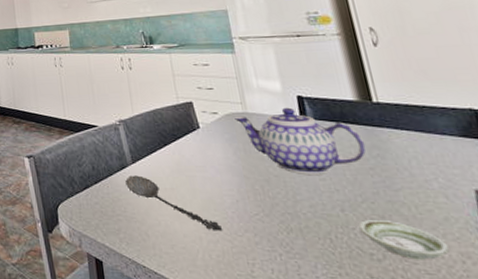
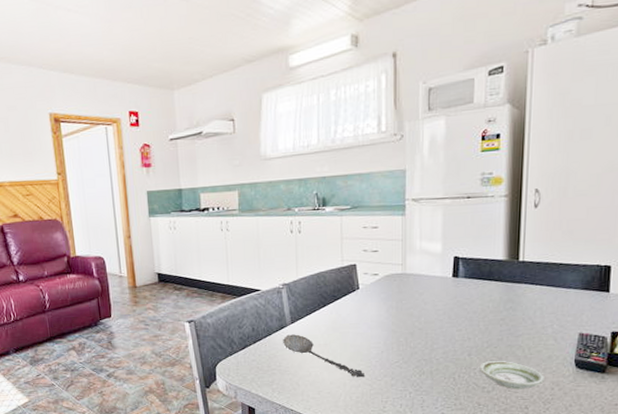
teapot: present [234,107,366,174] -> none [393,267,503,327]

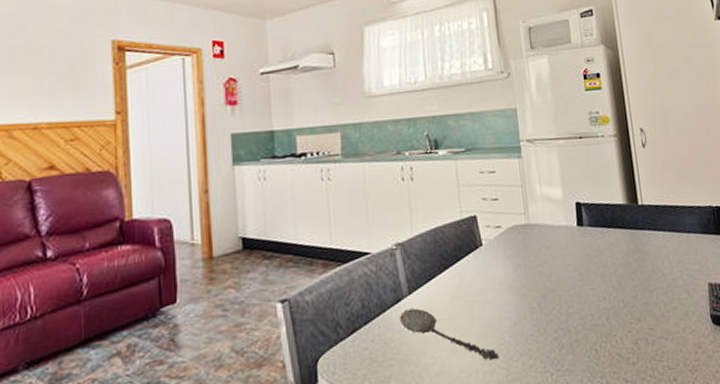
saucer: present [479,360,544,390] -> none [619,322,686,358]

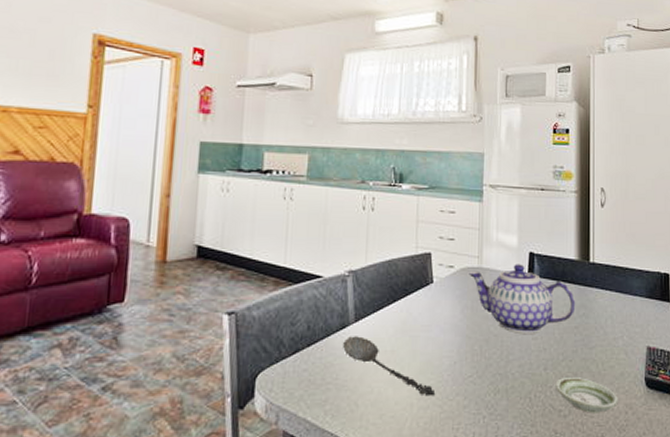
teapot: none [517,215,630,286] -> present [469,264,576,333]
saucer: none [619,322,686,358] -> present [555,376,618,413]

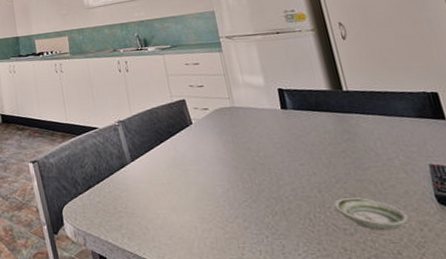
spoon: present [343,336,436,397] -> none [125,172,216,220]
teapot: present [469,264,576,333] -> none [223,100,338,161]

